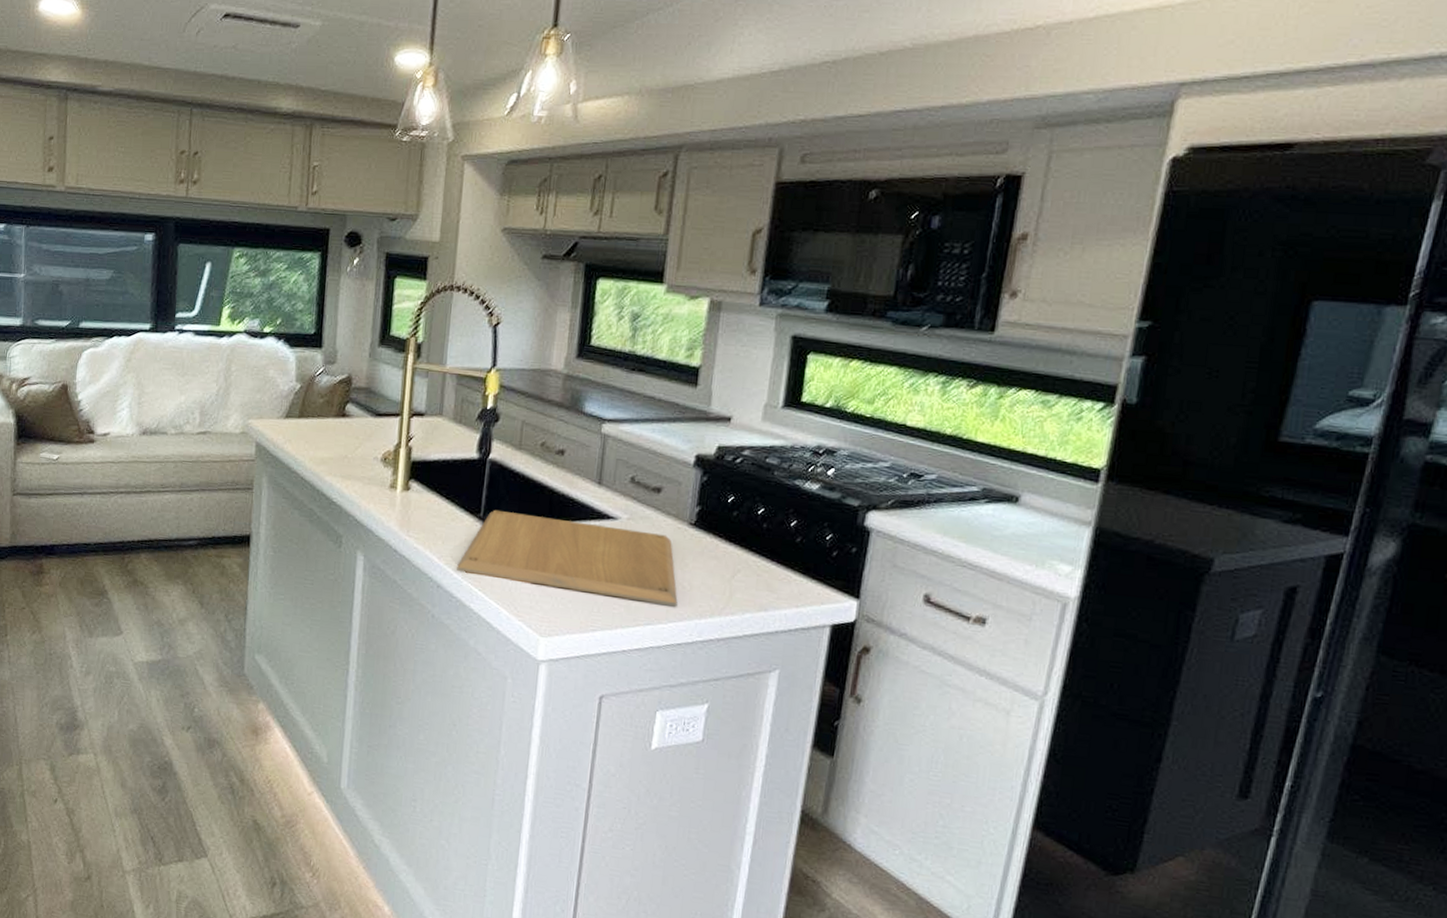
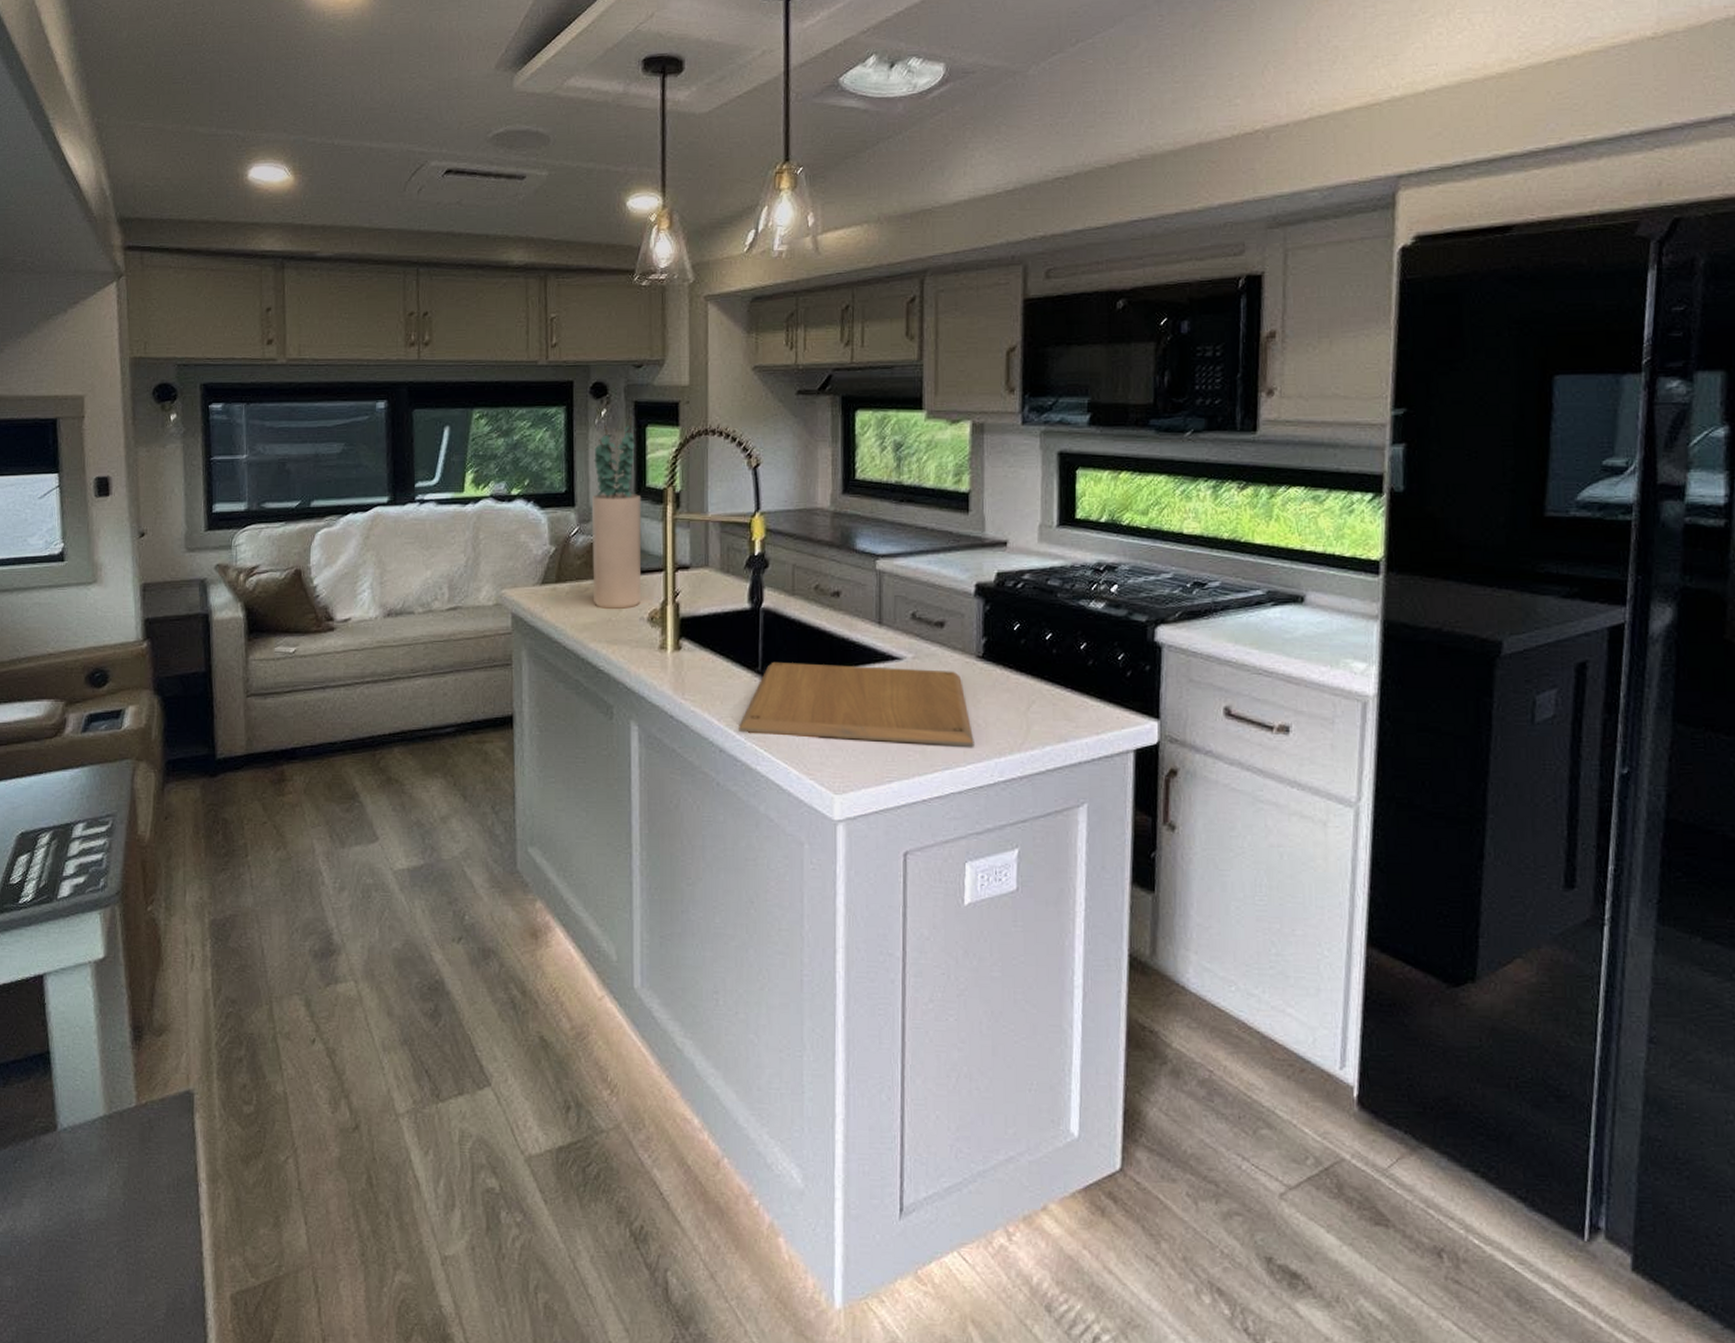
vase: none [332,266,386,448] -> present [592,416,642,609]

